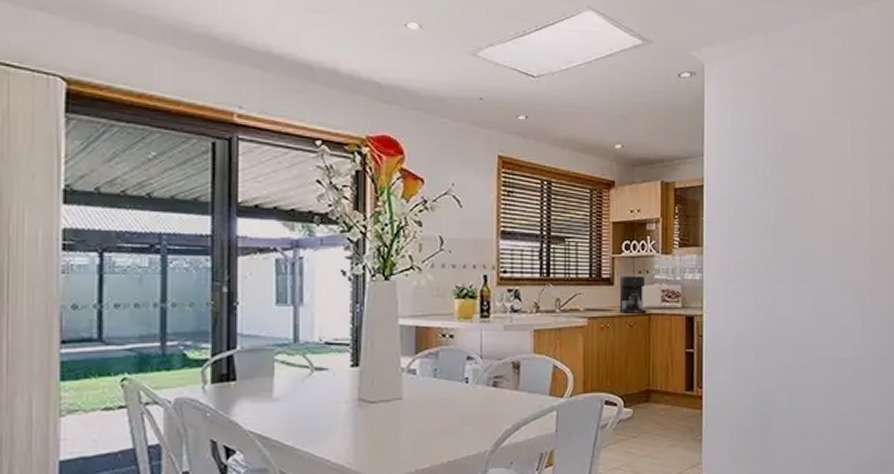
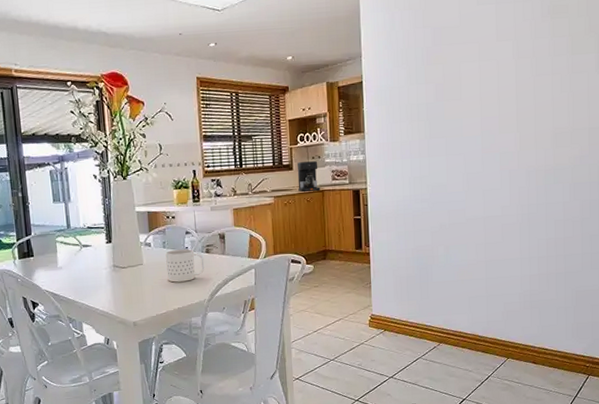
mug: none [436,379,489,426] -> present [165,248,205,283]

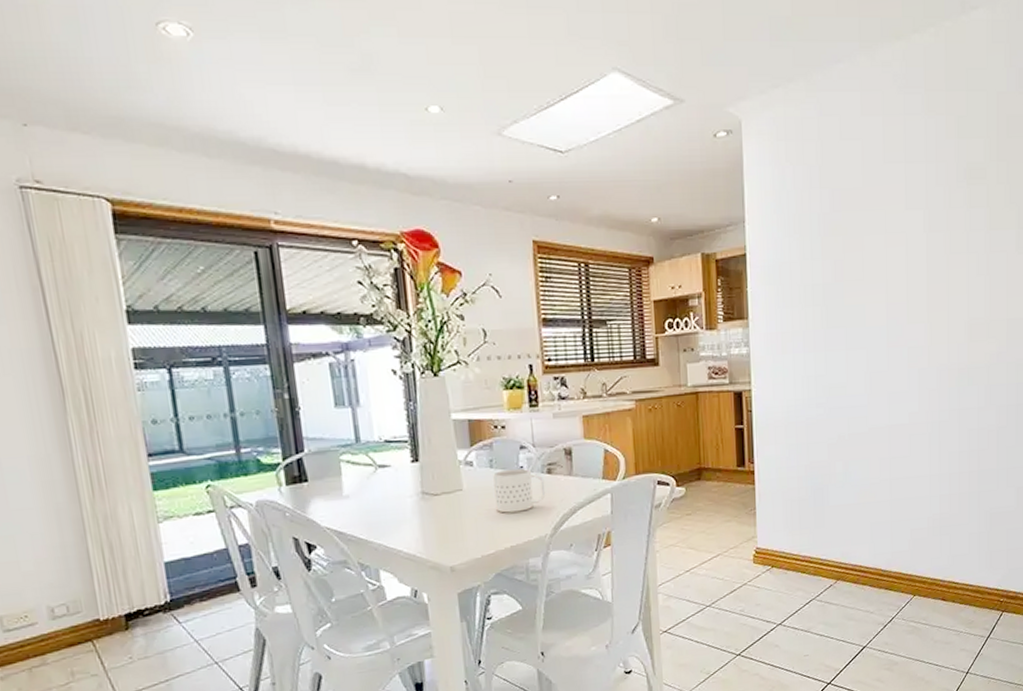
coffee maker: present [297,161,321,193] -> none [664,354,694,395]

